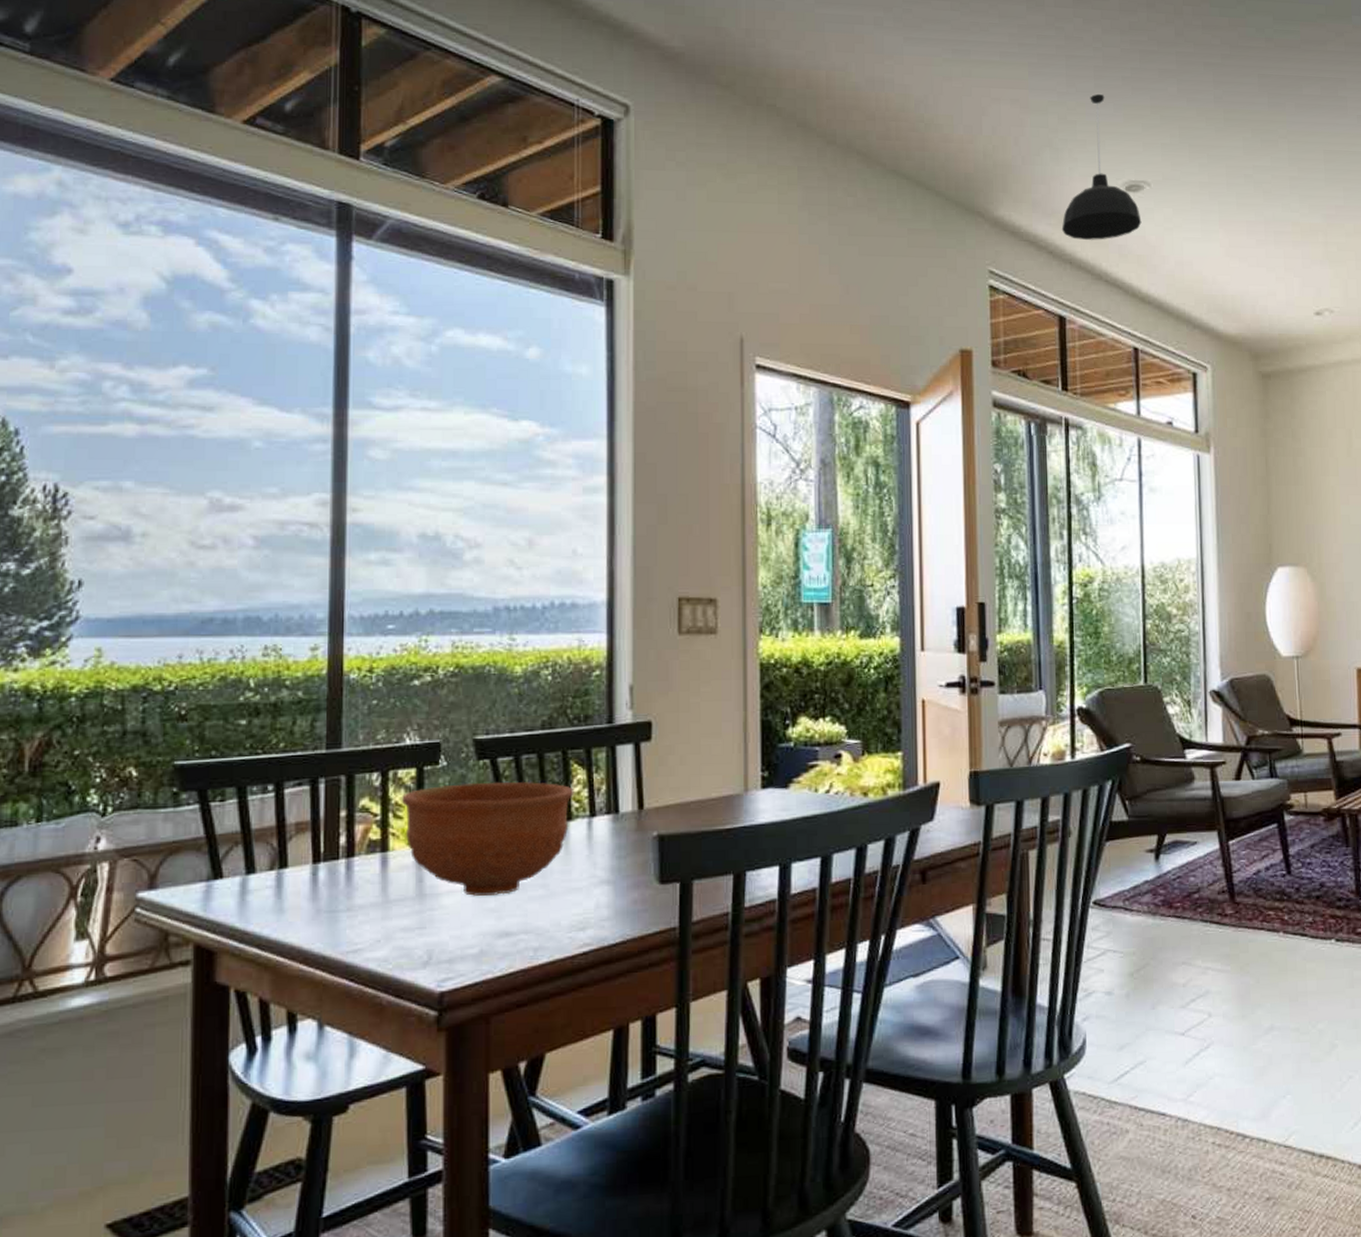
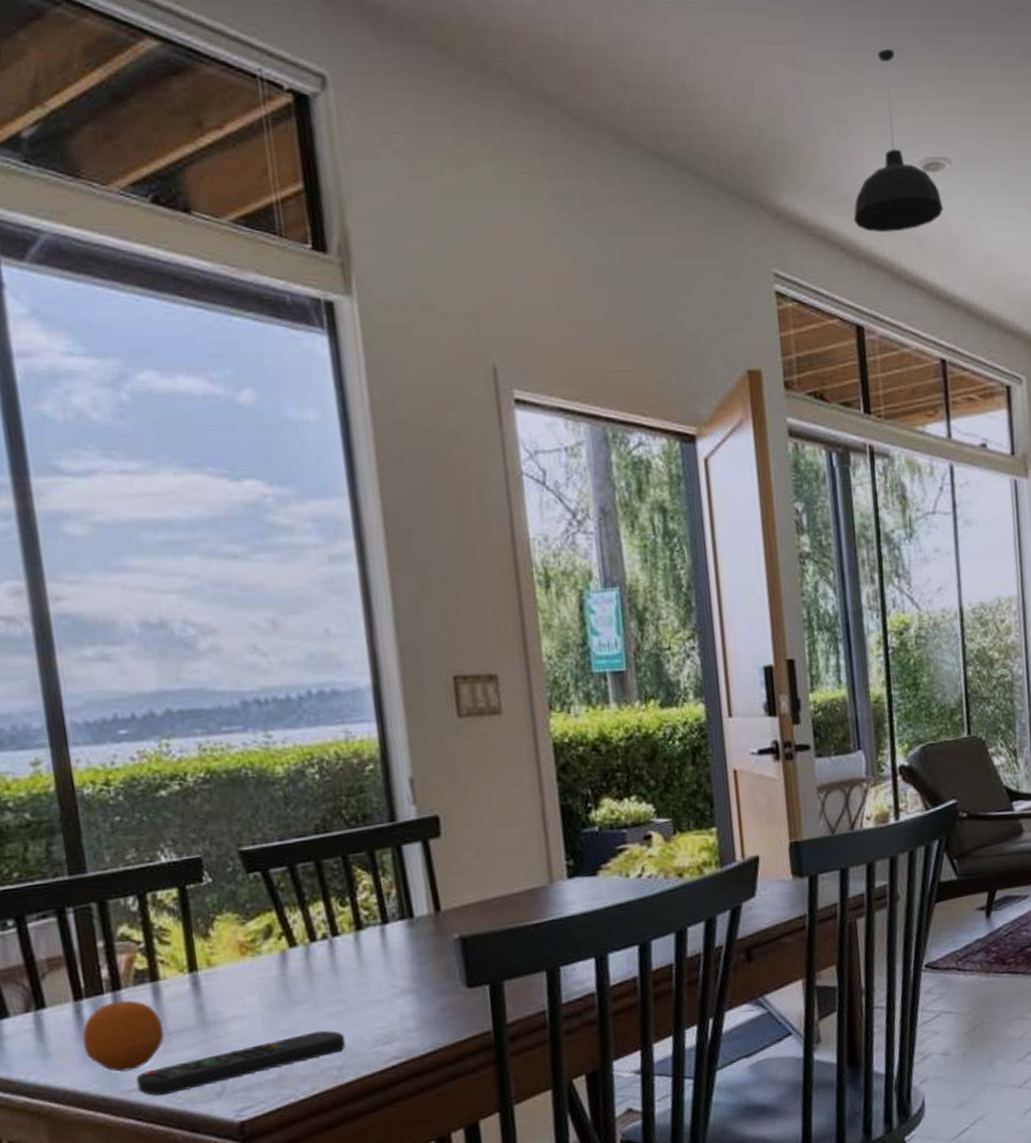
fruit: none [315,866,386,934] -> present [82,999,165,1072]
remote control: none [355,912,544,960] -> present [136,1030,346,1096]
bowl: present [401,781,575,896] -> none [164,892,362,1019]

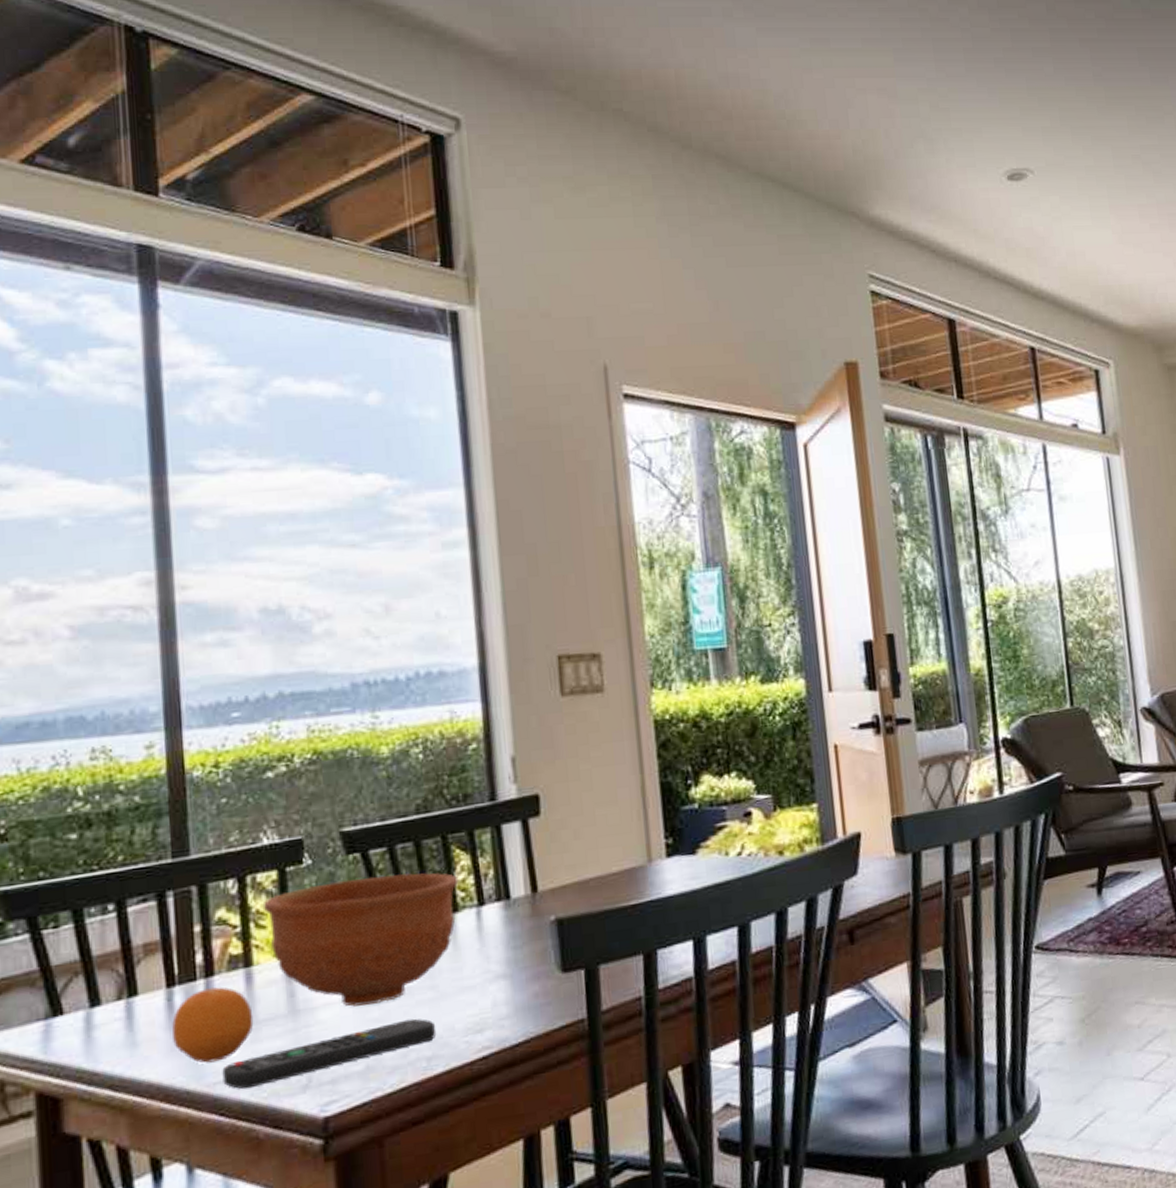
bowl: none [164,892,362,1019] -> present [262,873,459,1007]
pendant lamp: present [853,48,944,232] -> none [942,77,1028,236]

